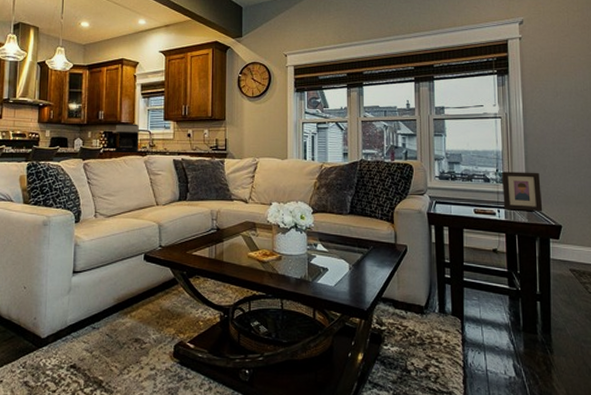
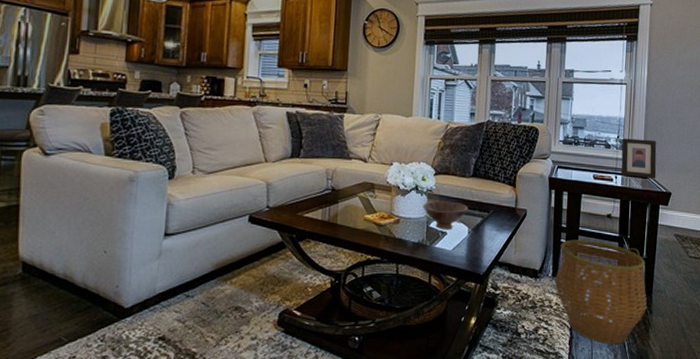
coffee maker: present [110,123,150,154] -> none [213,68,260,103]
bowl: none [303,238,348,265] -> present [423,200,469,229]
basket: none [442,275,547,386] -> present [554,240,647,345]

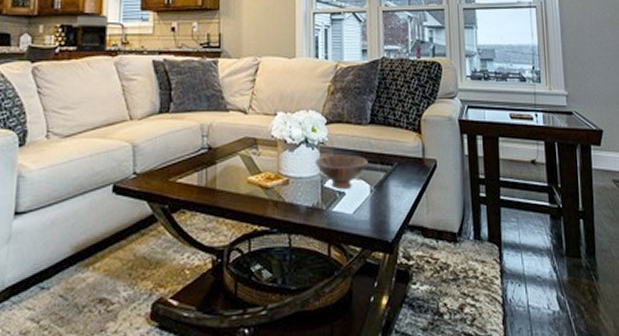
coffee maker: none [213,68,260,103] -> present [69,14,123,53]
basket: present [554,240,647,345] -> none [477,192,592,322]
picture frame: present [620,138,657,179] -> none [538,69,583,115]

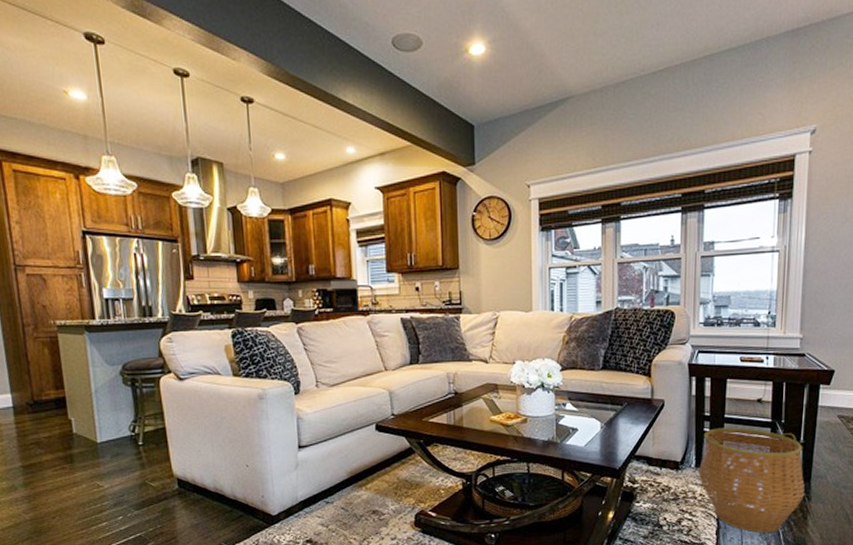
bowl: present [315,154,369,189] -> none [550,396,600,426]
basket: none [477,192,592,322] -> present [698,427,805,534]

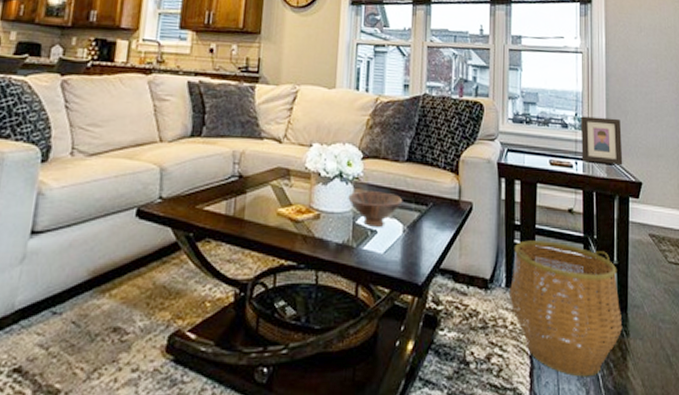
coffee maker: present [327,278,373,314] -> none [102,28,157,71]
bowl: none [550,396,600,426] -> present [348,190,403,227]
picture frame: none [773,312,817,357] -> present [580,116,623,166]

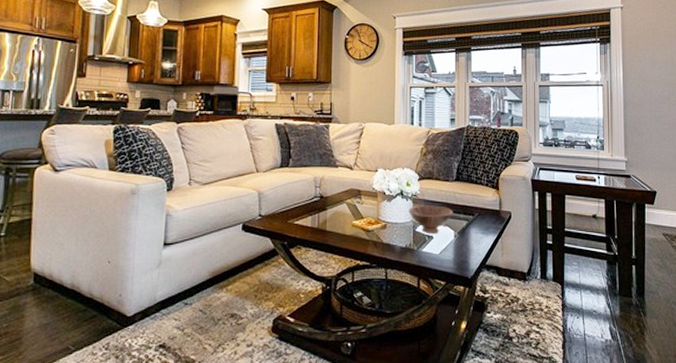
coffee maker: none [102,28,157,71] -> present [207,84,251,117]
basket: present [508,240,623,377] -> none [543,241,641,348]
picture frame: present [580,116,623,166] -> none [602,138,640,178]

